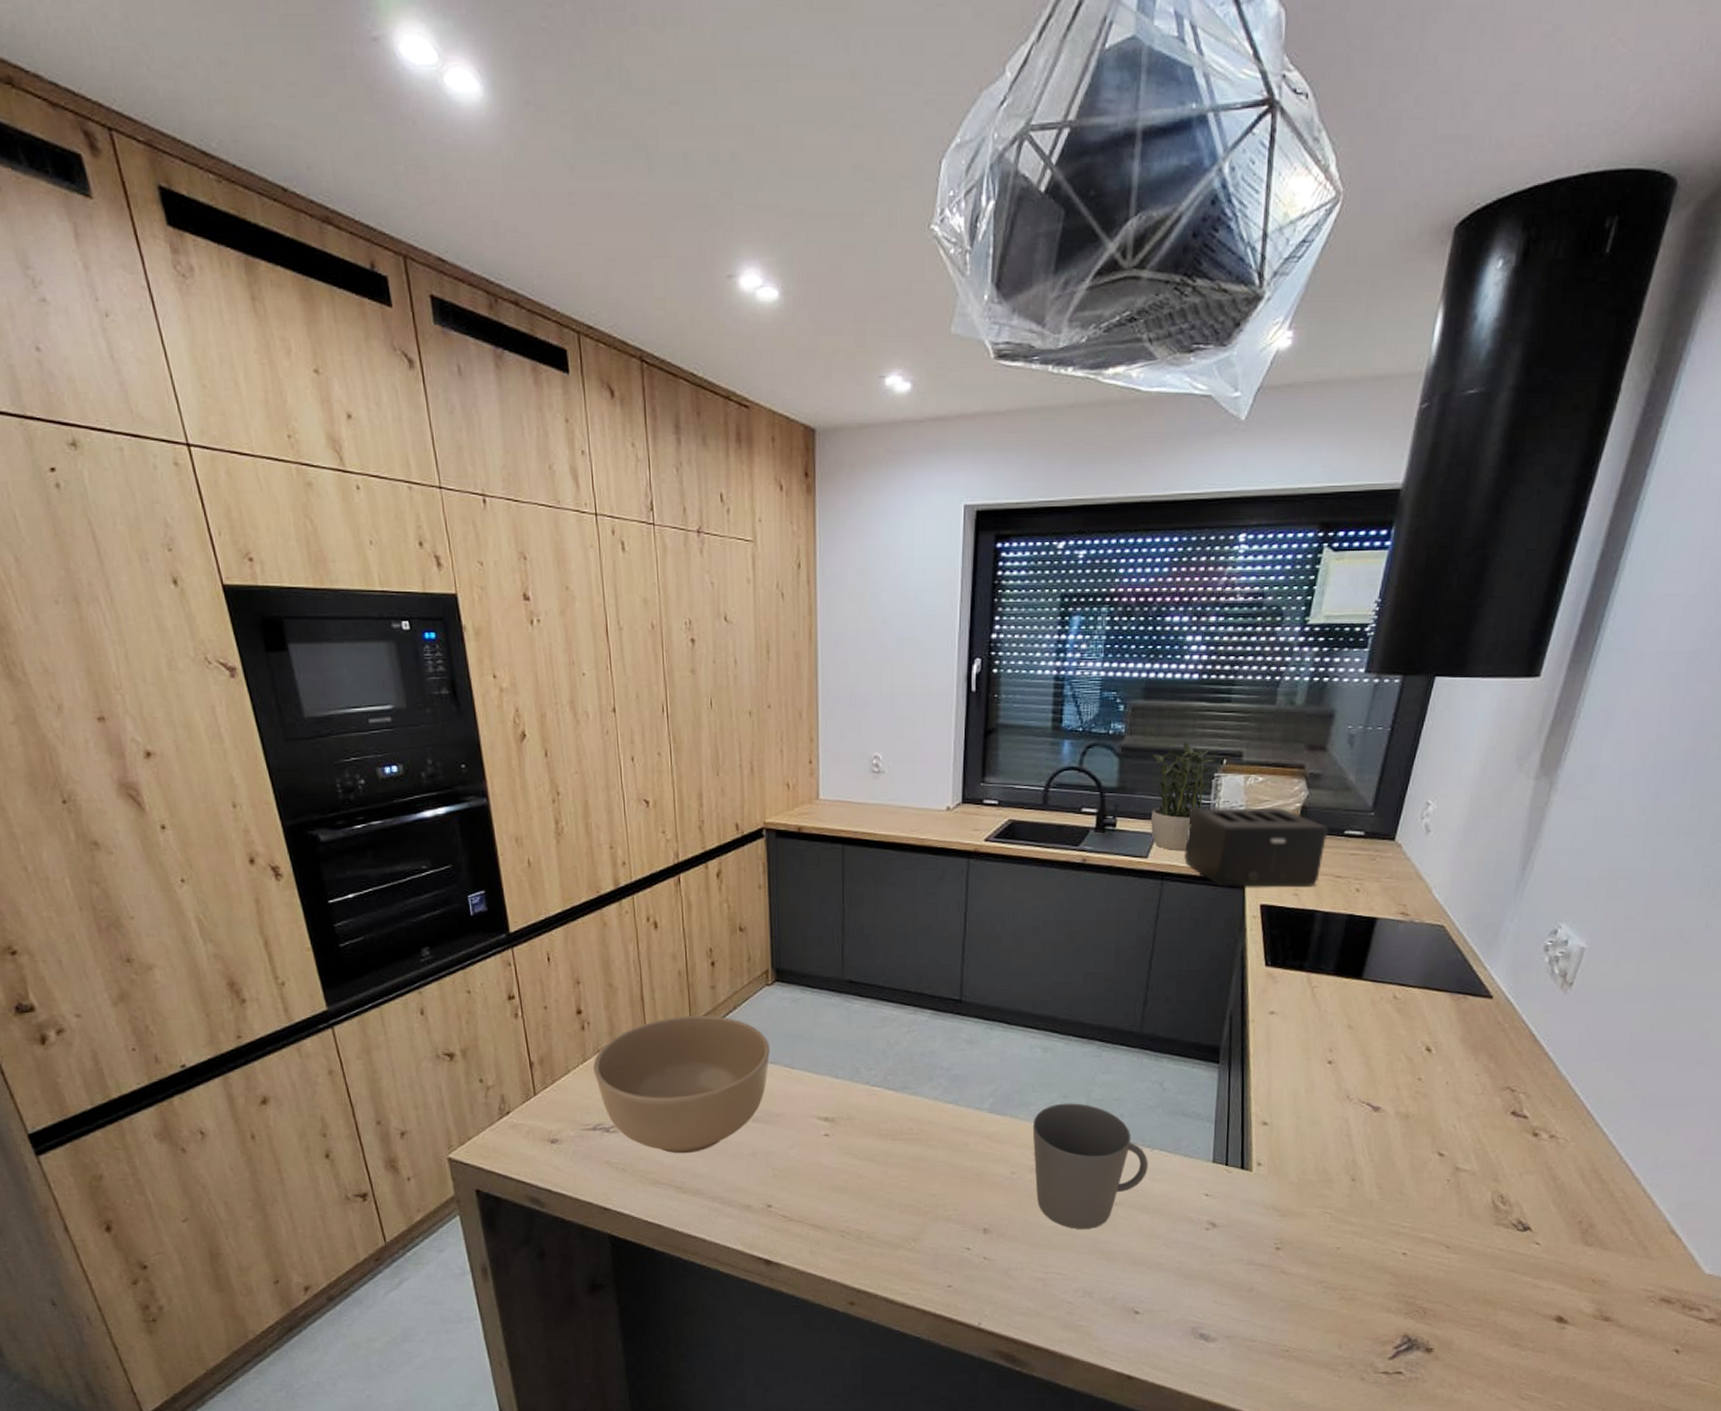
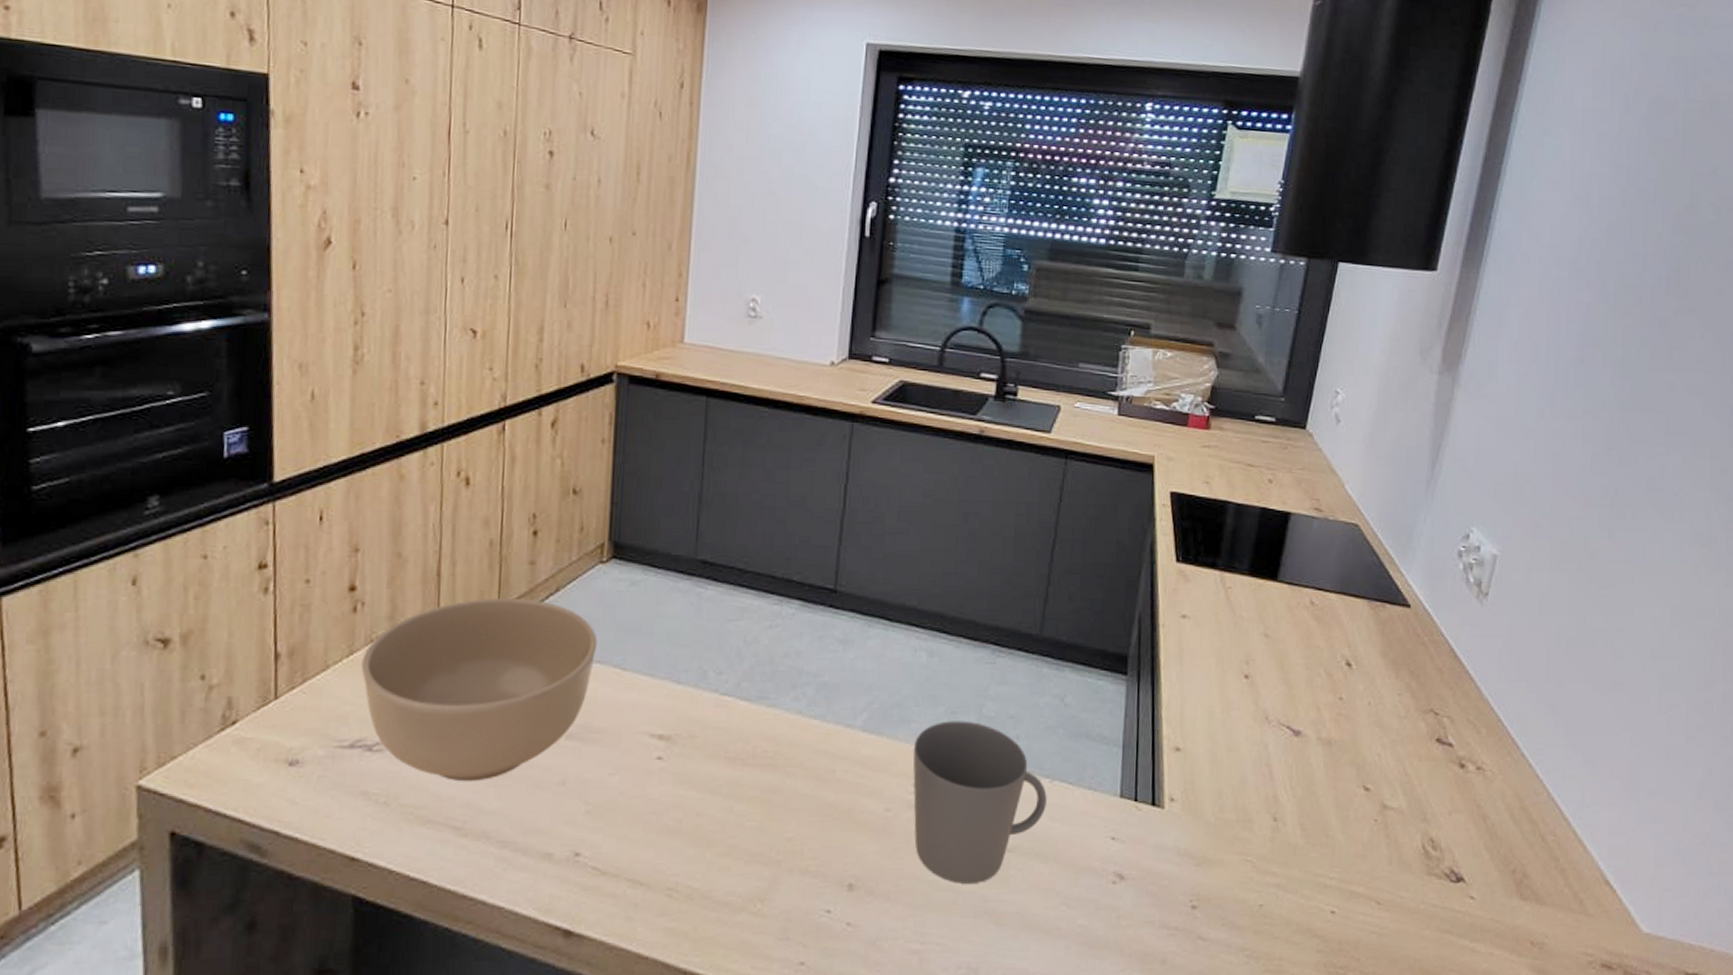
potted plant: present [1151,741,1217,851] -> none [1055,308,1124,428]
toaster: present [1183,807,1328,887] -> none [1089,381,1239,474]

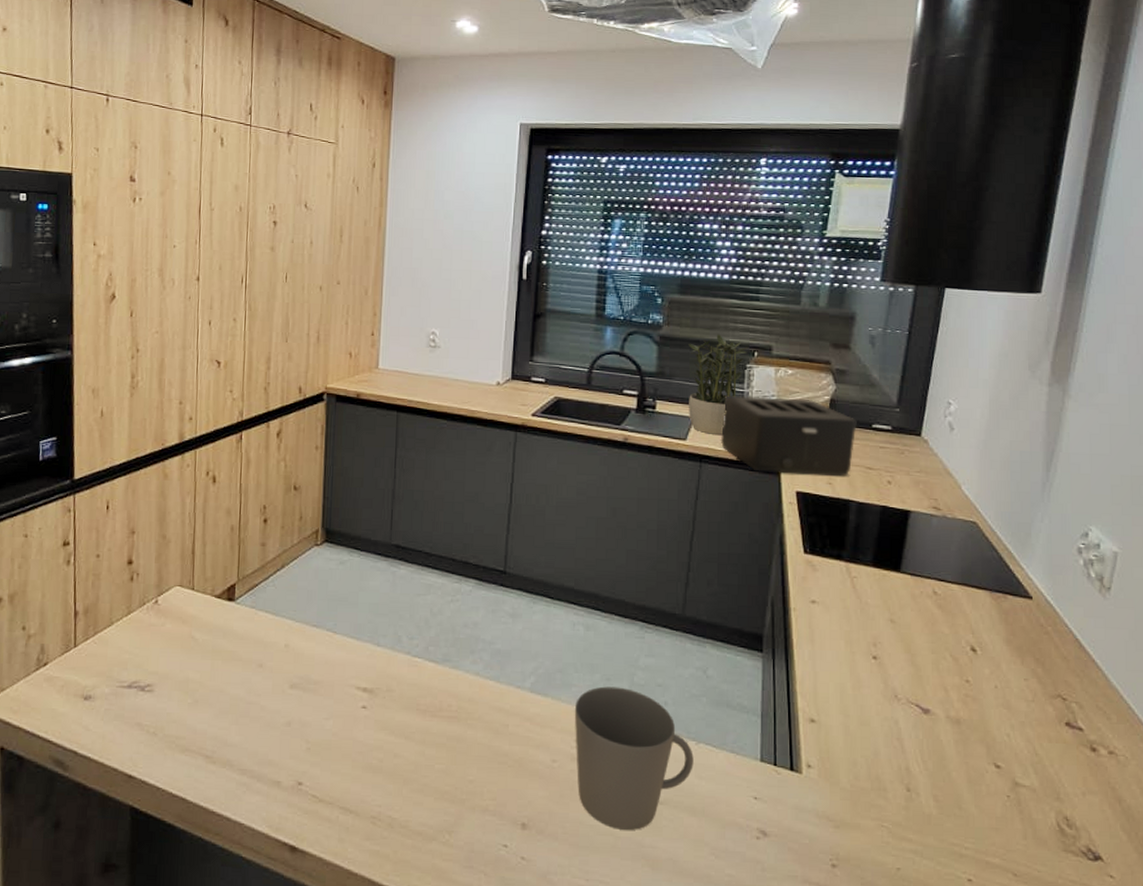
bowl: present [361,597,598,782] -> none [136,571,314,720]
potted plant: none [1055,308,1124,428] -> present [688,334,748,436]
toaster: none [1089,381,1239,474] -> present [720,396,857,476]

